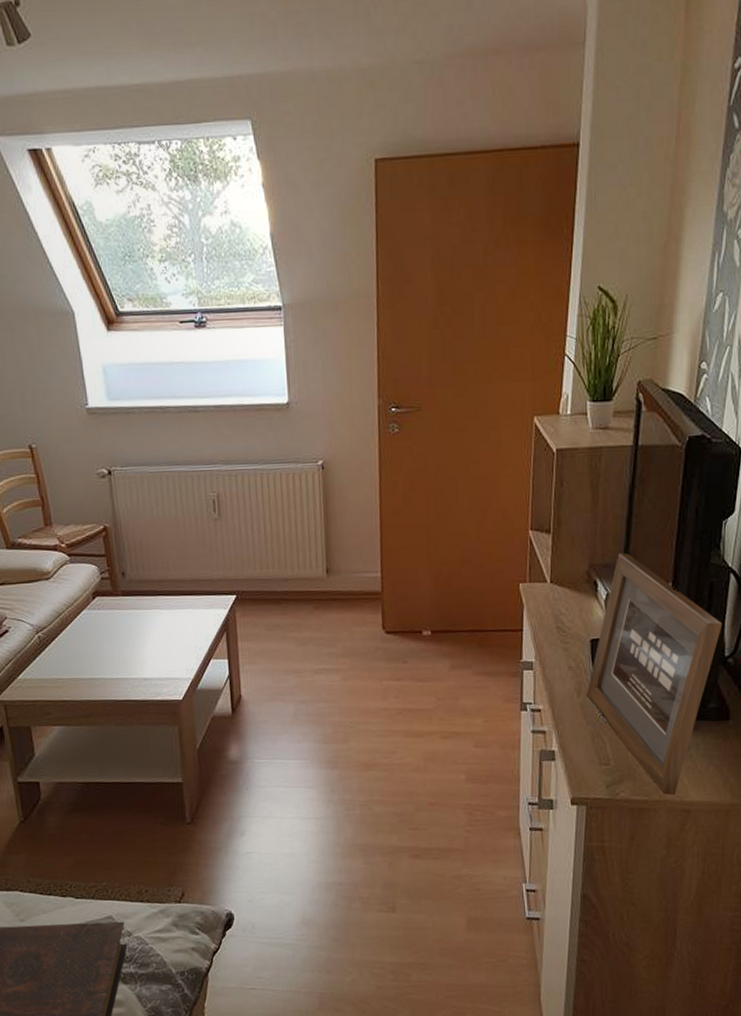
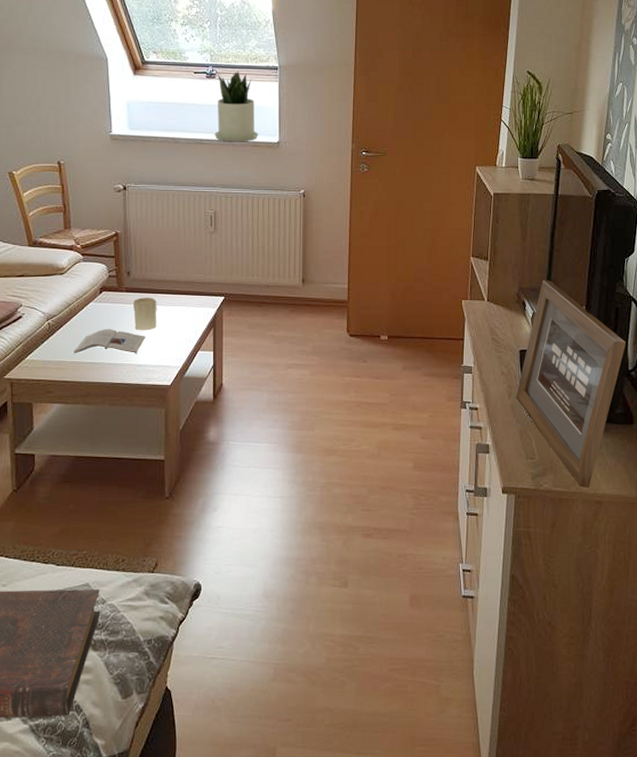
magazine: none [70,639,150,670] -> present [73,329,146,354]
candle: none [132,600,161,640] -> present [133,297,157,331]
planter: none [207,315,264,407] -> present [214,71,259,142]

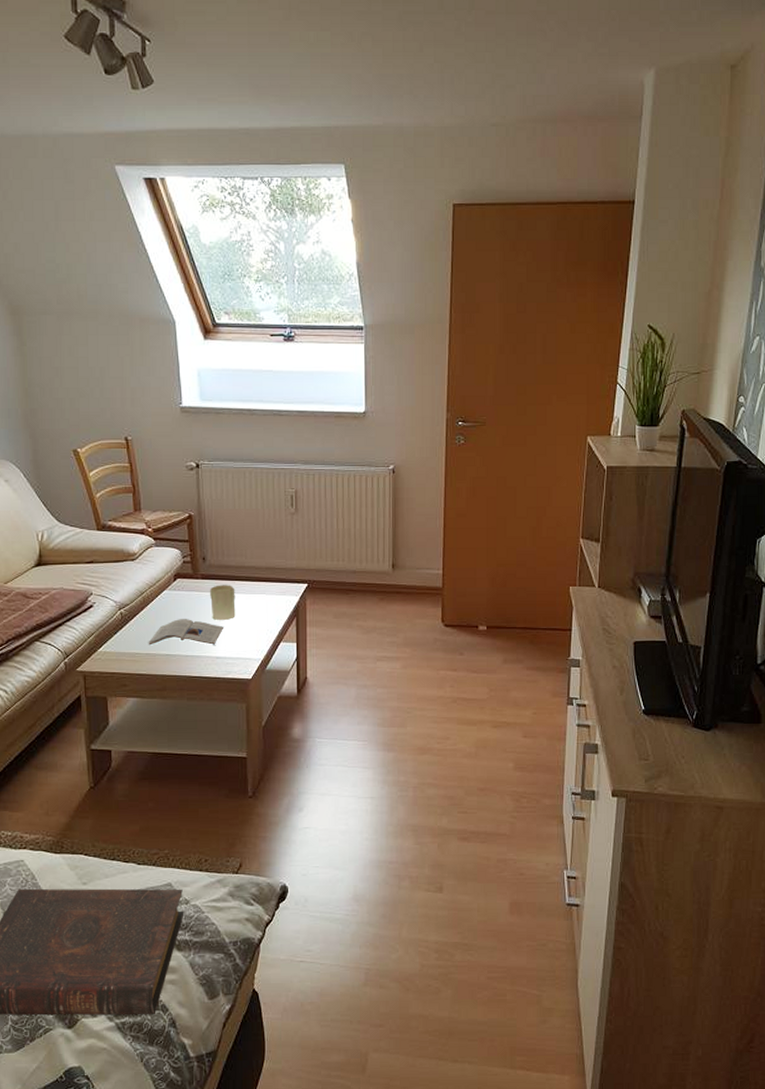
planter: present [214,71,259,142] -> none [294,332,343,413]
picture frame: present [516,280,627,489] -> none [629,563,756,793]

